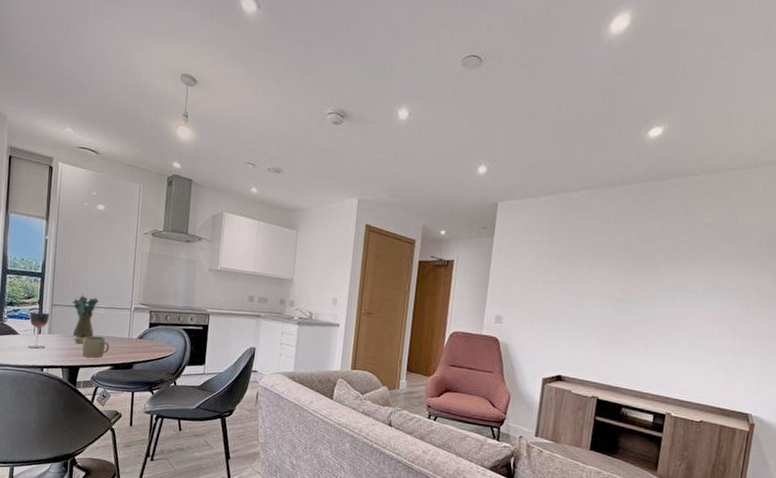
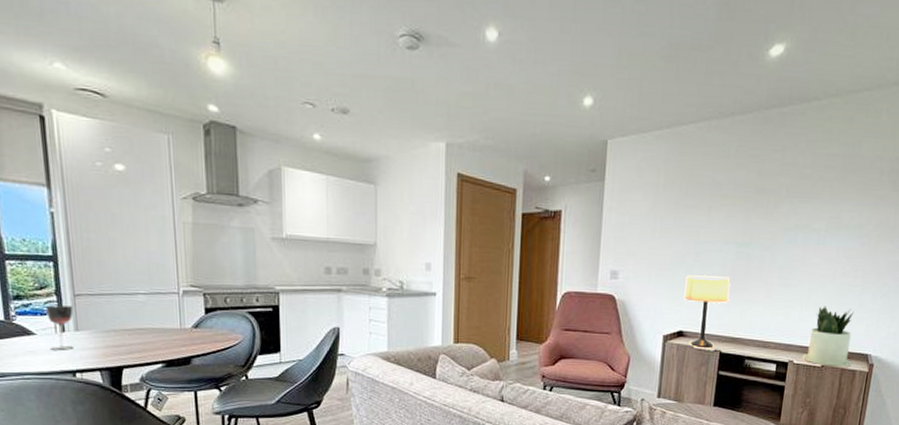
vase: present [72,294,99,344] -> none [100,278,135,341]
mug: present [82,336,110,358] -> none [122,329,159,356]
table lamp: none [565,325,608,394] -> present [685,275,730,348]
planter: none [680,363,734,425] -> present [802,306,855,368]

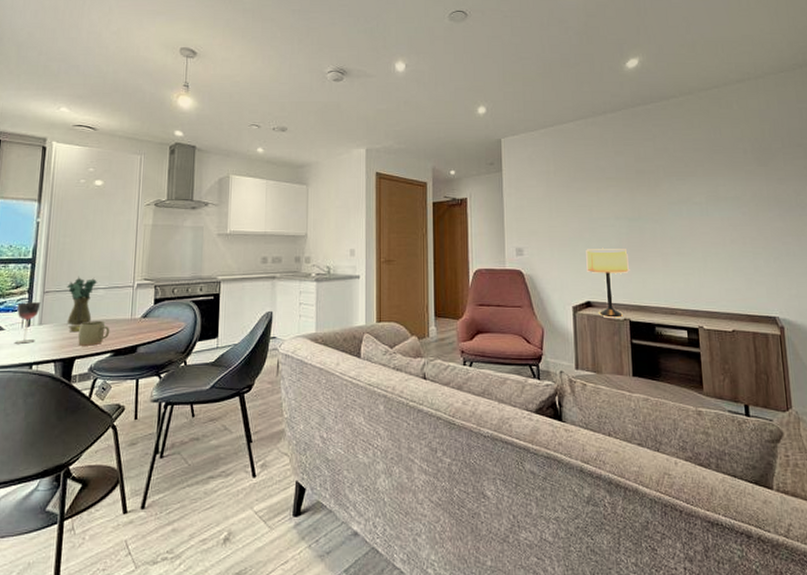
vase: none [100,278,135,341] -> present [66,276,97,333]
mug: none [122,329,159,356] -> present [78,320,110,346]
planter: present [802,306,855,368] -> none [711,271,762,332]

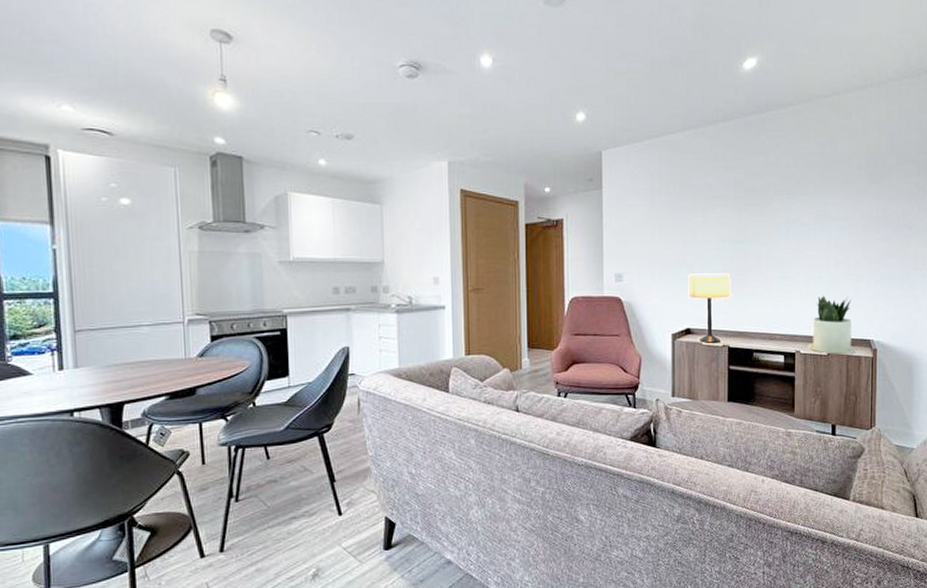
wineglass: present [14,302,41,344] -> none [44,343,73,390]
vase: present [66,276,97,333] -> none [102,312,139,375]
mug: present [78,320,110,346] -> none [124,361,162,390]
planter: none [711,271,762,332] -> present [808,295,856,355]

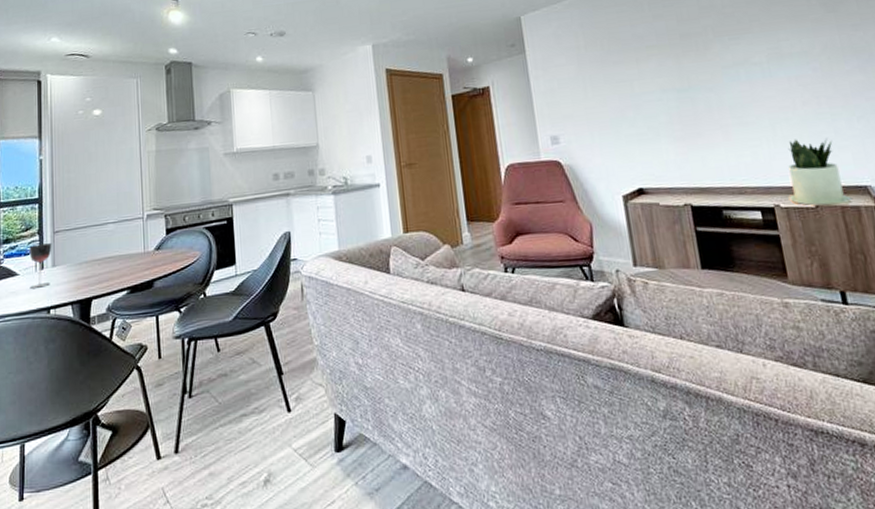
wineglass: none [44,343,73,390] -> present [29,243,52,289]
table lamp: present [689,273,731,344] -> none [632,125,684,204]

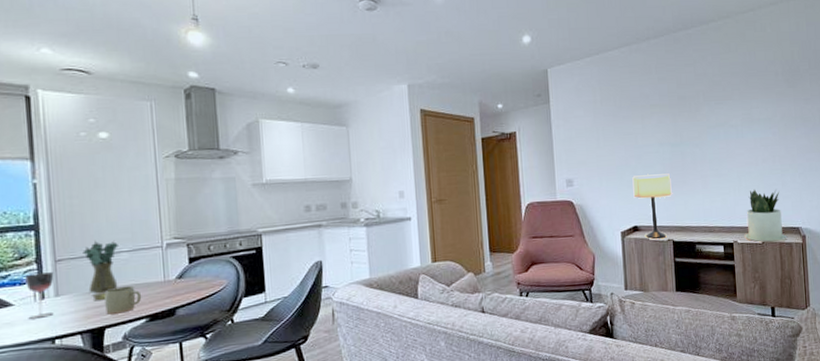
vase: none [76,212,106,272] -> present [83,240,118,301]
mug: none [93,257,124,285] -> present [105,285,142,315]
table lamp: none [632,125,684,204] -> present [633,174,672,239]

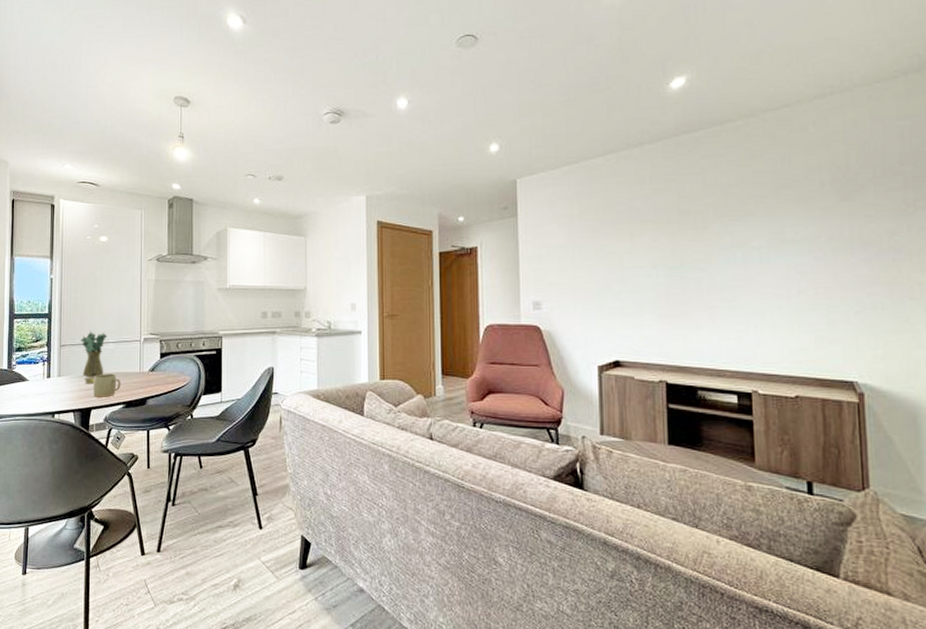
wineglass: present [25,272,54,319] -> none [37,355,59,394]
table lamp: present [633,174,672,239] -> none [616,302,667,379]
planter: present [744,189,787,243] -> none [768,328,834,398]

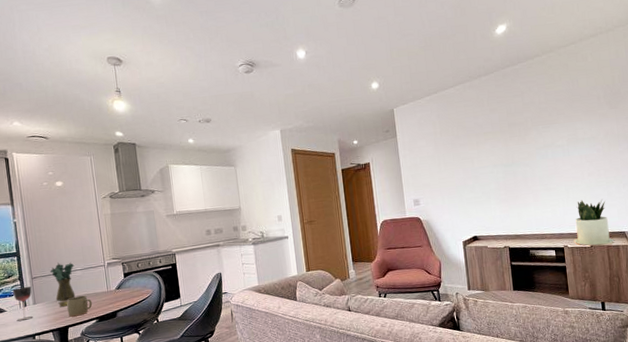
wineglass: none [37,355,59,394] -> present [13,286,33,321]
planter: none [768,328,834,398] -> present [574,200,614,246]

